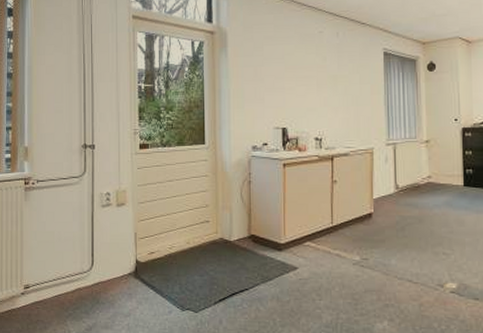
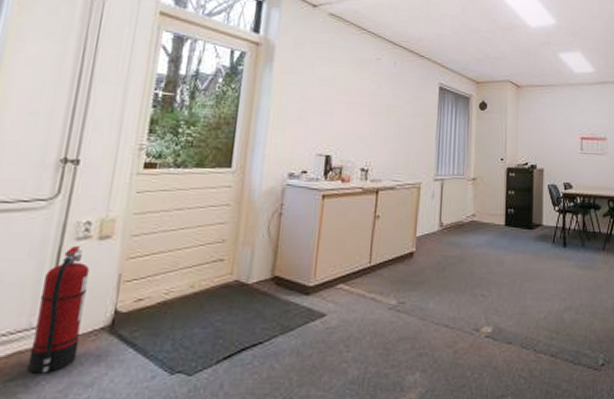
fire extinguisher: none [86,212,116,305] -> present [27,246,90,374]

